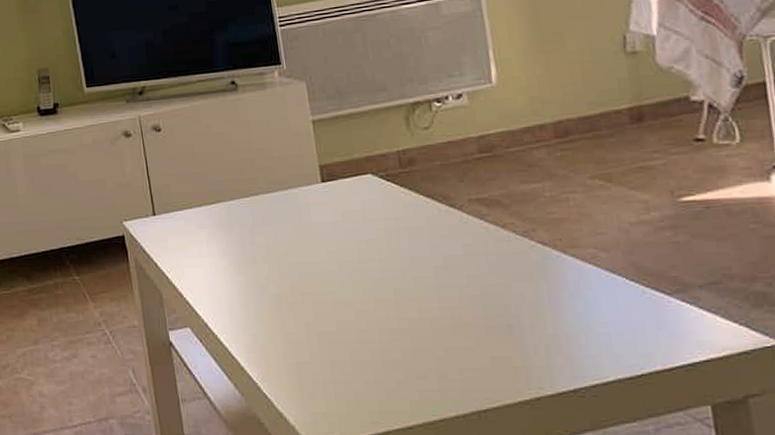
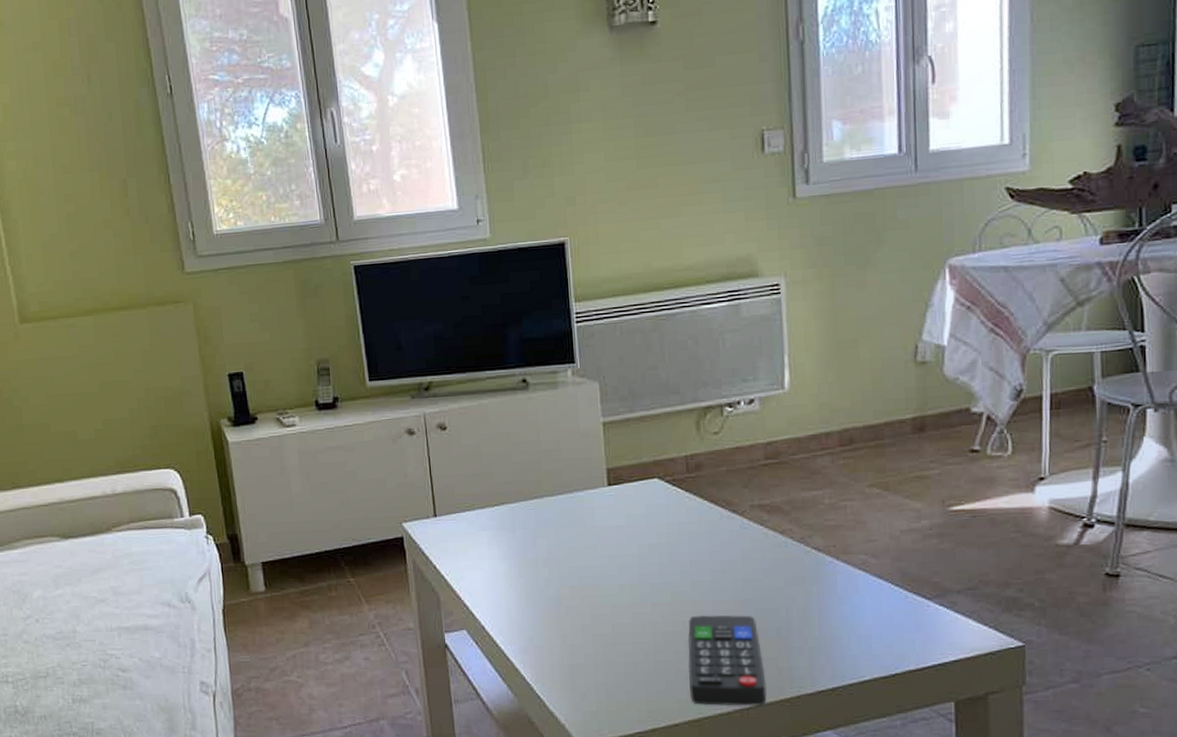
remote control: none [414,312,505,408] -> present [688,615,767,706]

